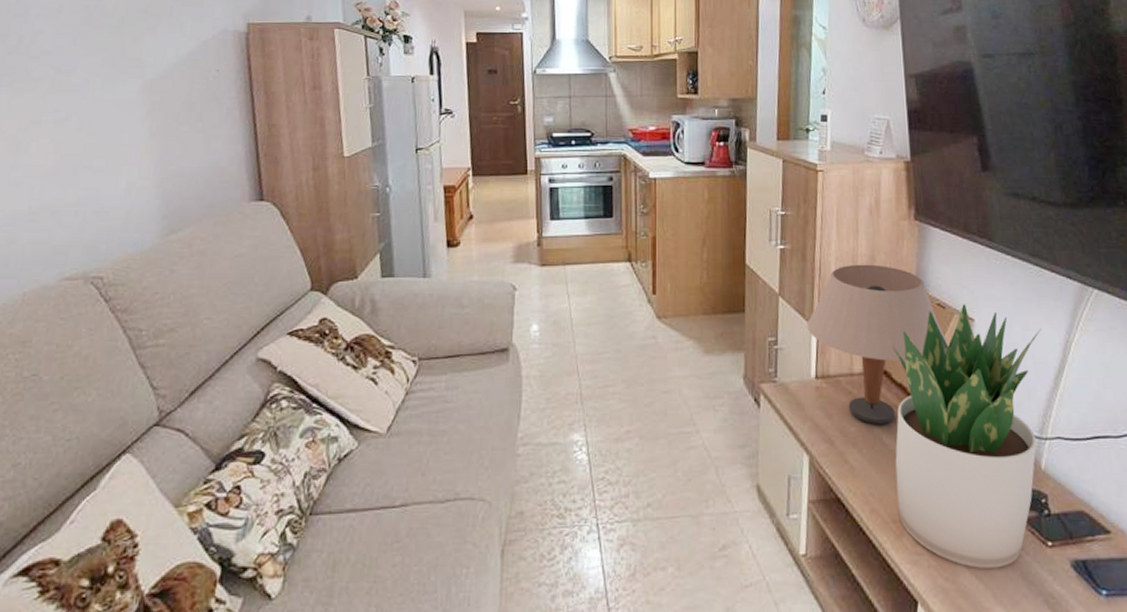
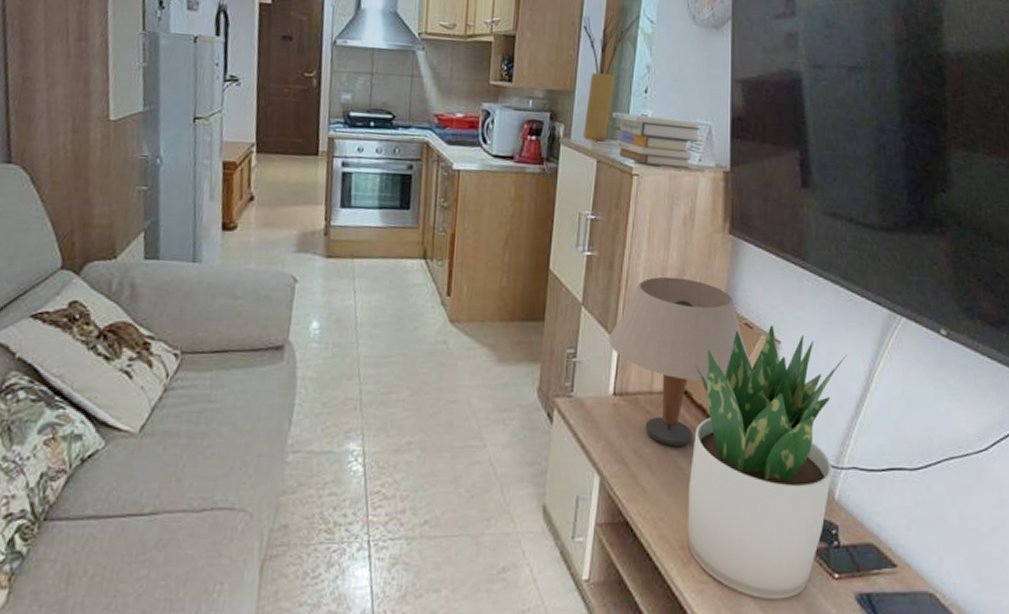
vase: none [759,23,812,142] -> present [583,15,640,142]
books: none [794,114,878,161] -> present [613,111,700,168]

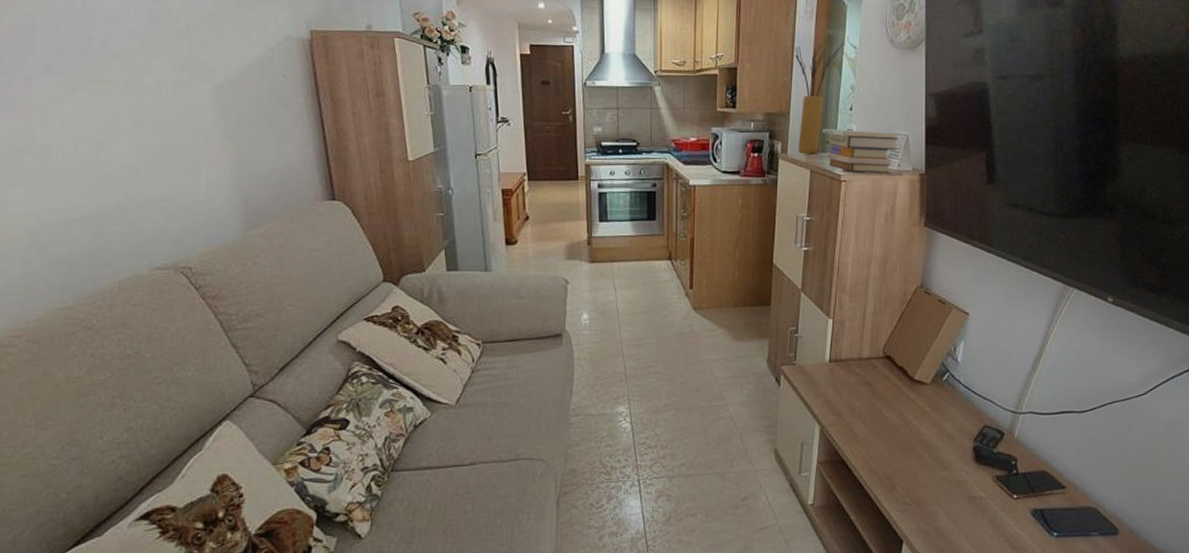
table lamp: present [608,276,751,447] -> none [824,264,944,401]
planter: present [687,325,847,599] -> none [892,300,1026,515]

